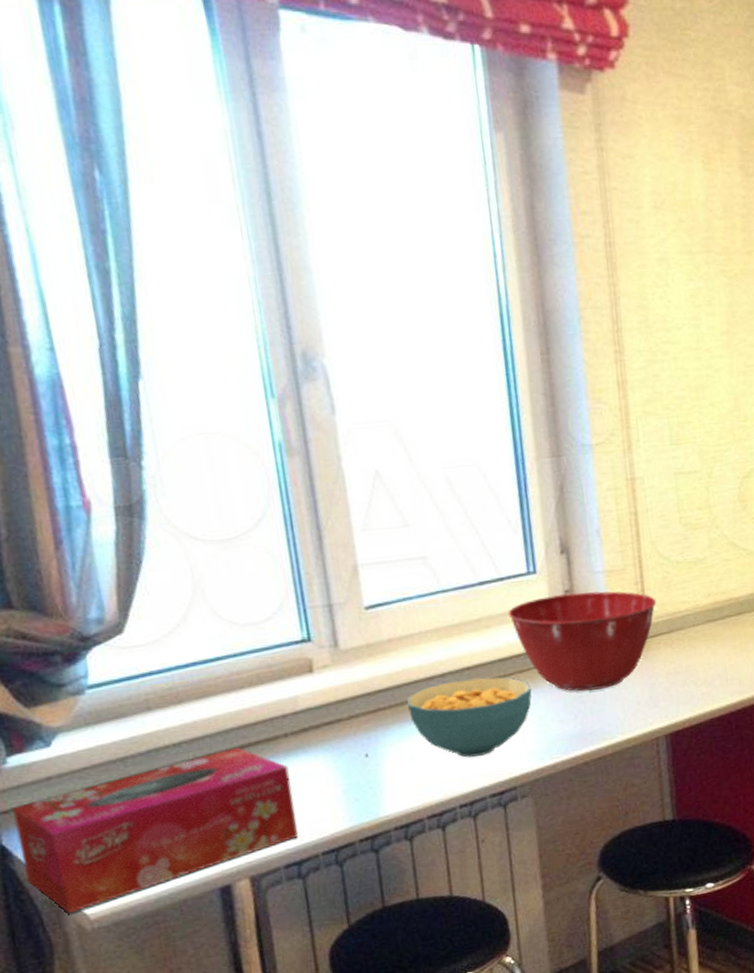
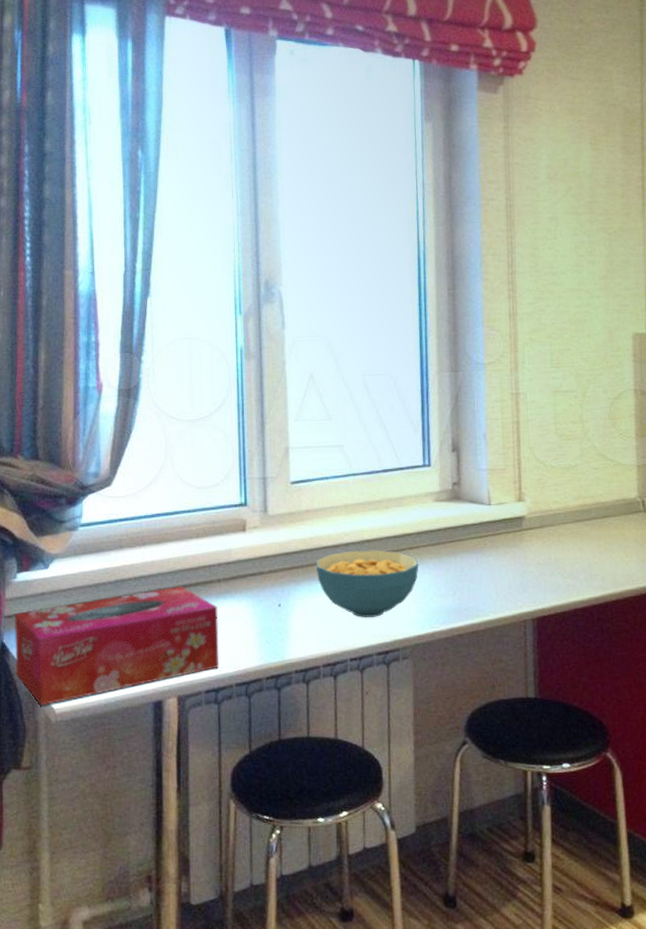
mixing bowl: present [508,591,657,692] -> none [404,485,532,571]

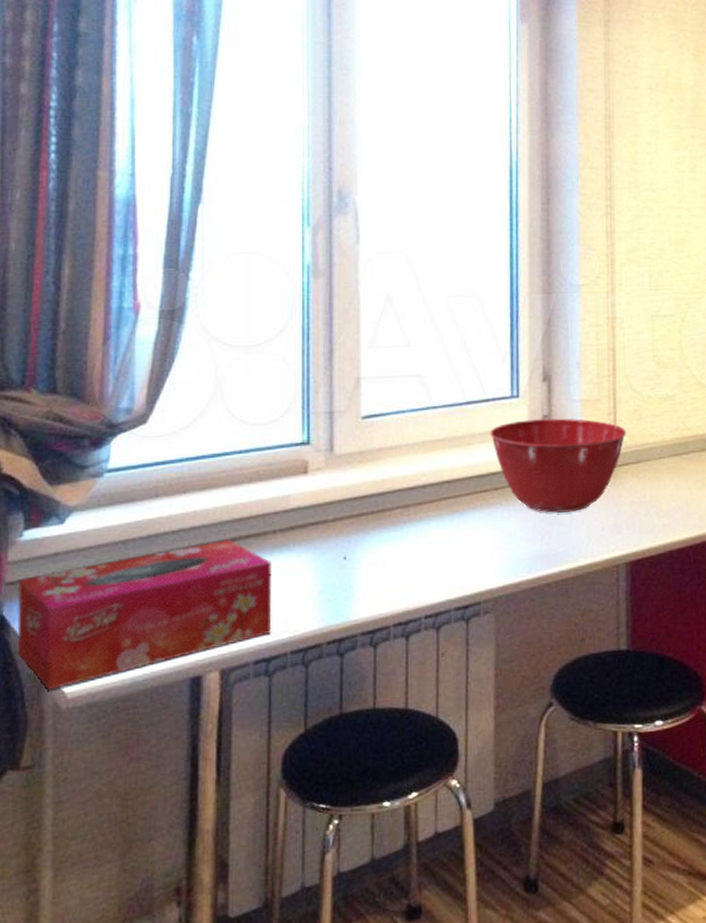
cereal bowl: present [316,550,419,617] -> none [389,491,504,569]
mixing bowl: none [404,485,532,571] -> present [490,418,627,513]

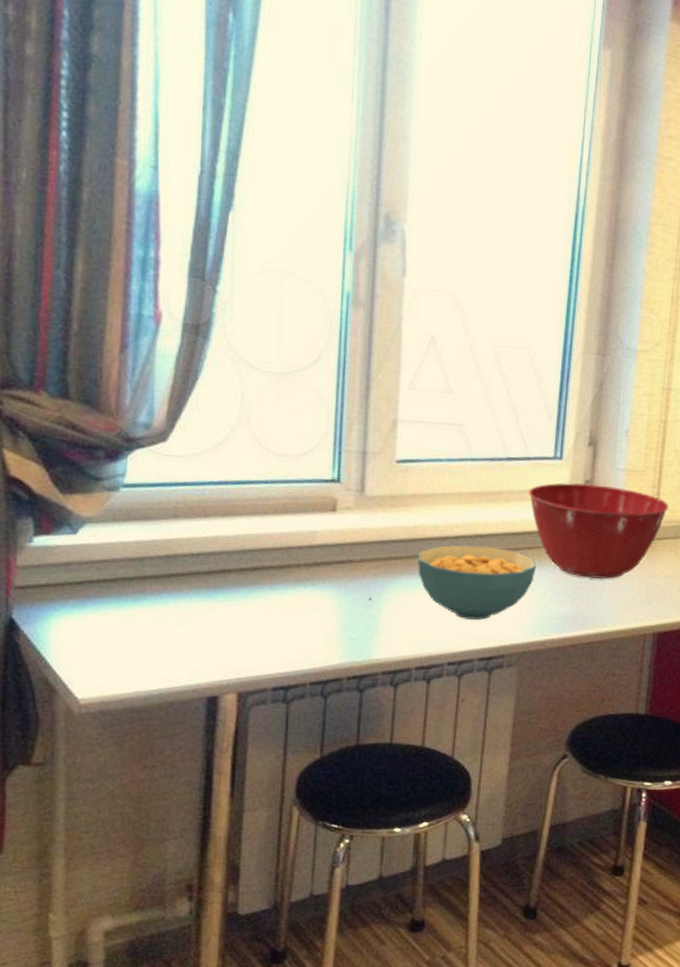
tissue box: present [17,539,272,691] -> none [27,568,294,695]
cereal bowl: none [389,491,504,569] -> present [418,544,537,620]

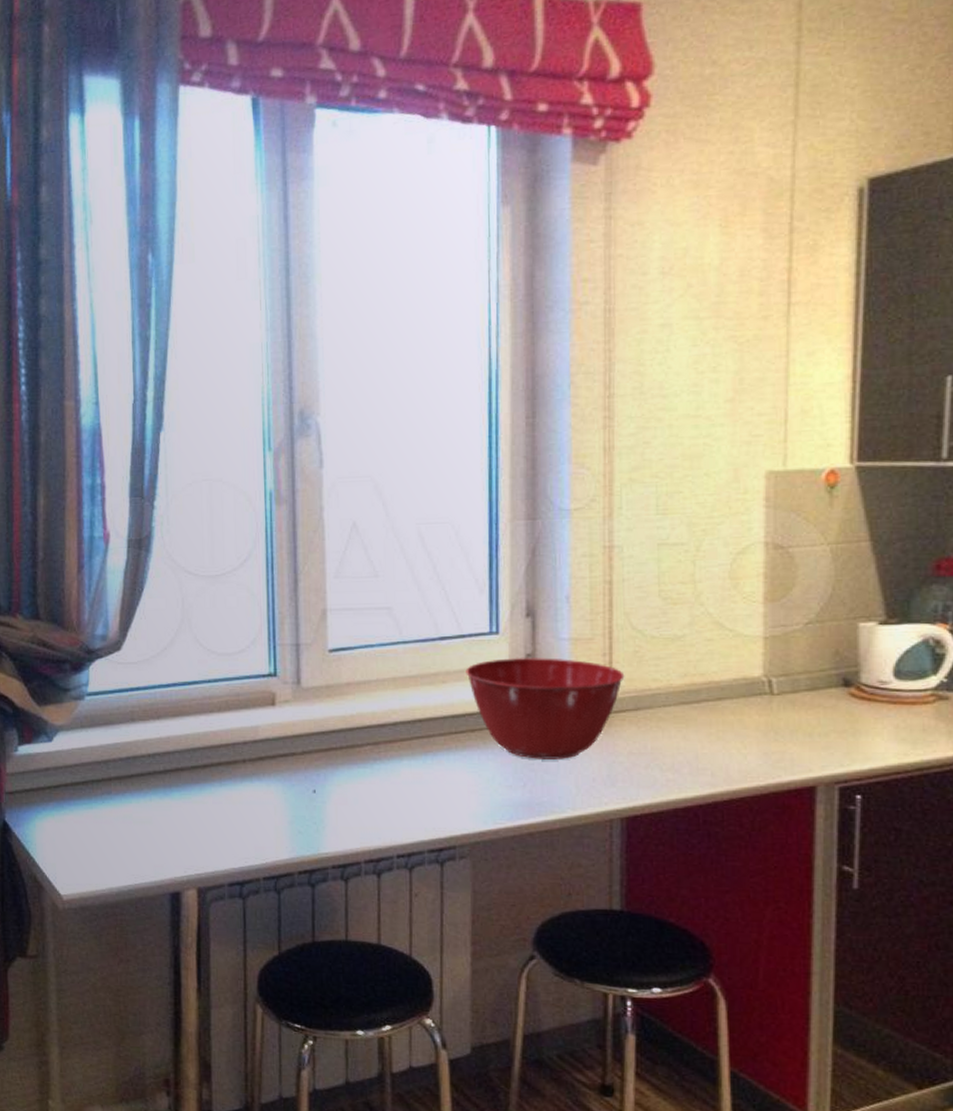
cereal bowl: present [418,544,537,620] -> none [358,731,482,809]

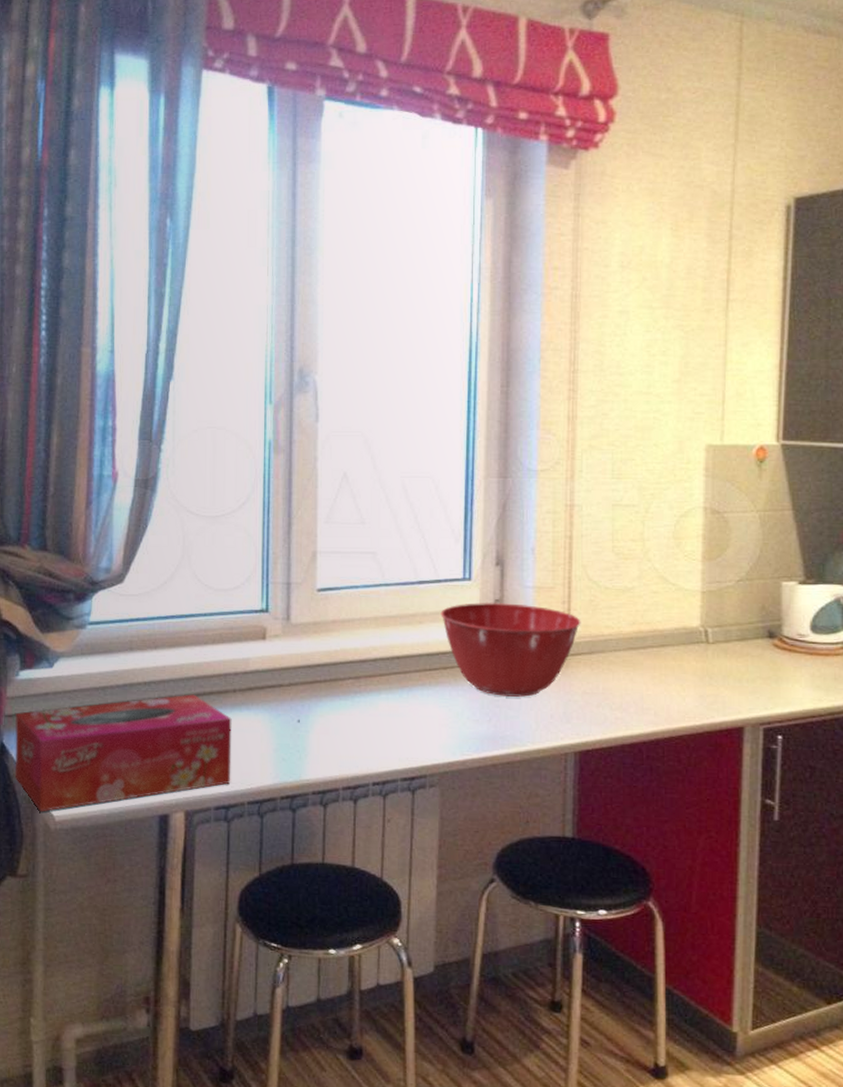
tissue box: none [16,765,245,892] -> present [15,694,232,812]

